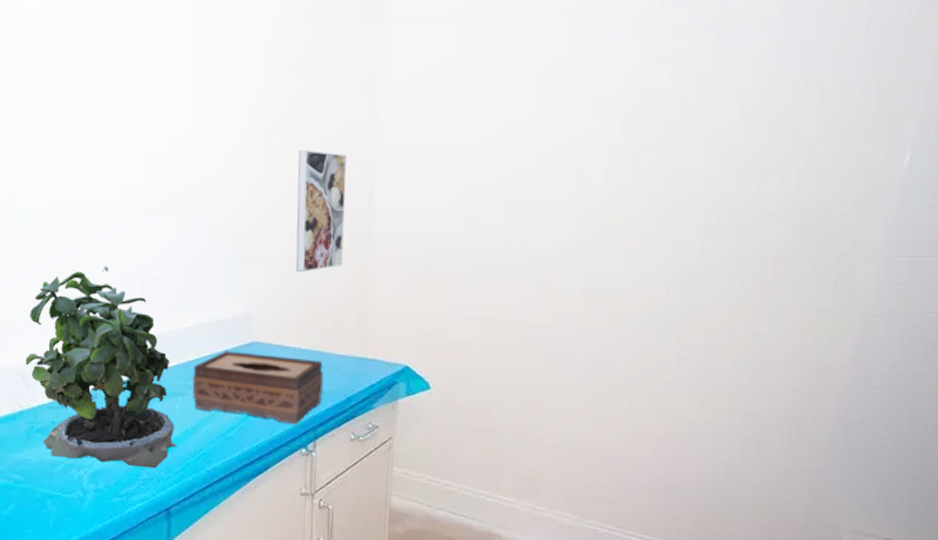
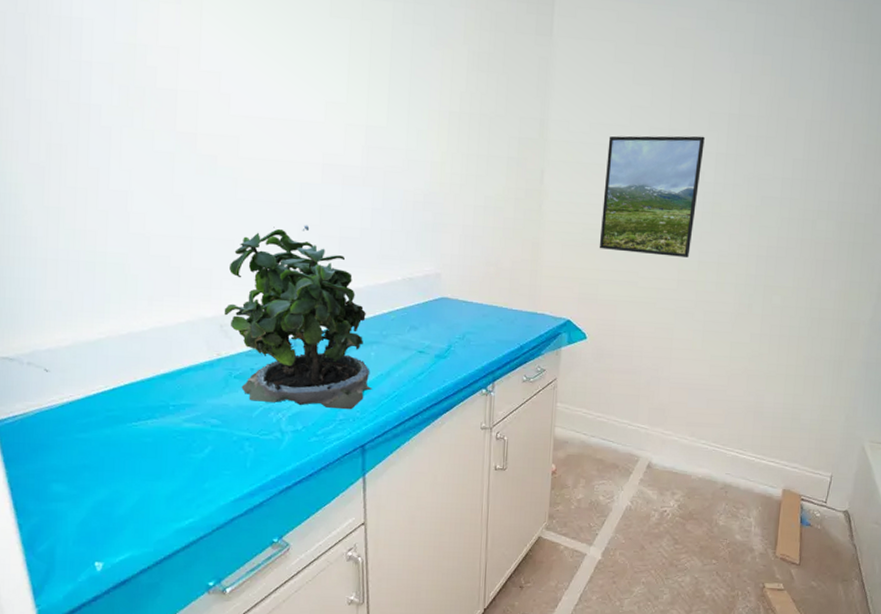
tissue box: present [192,351,324,425] -> none [386,305,502,370]
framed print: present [295,150,348,273] -> none [479,135,523,240]
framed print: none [445,126,590,284] -> present [599,135,705,257]

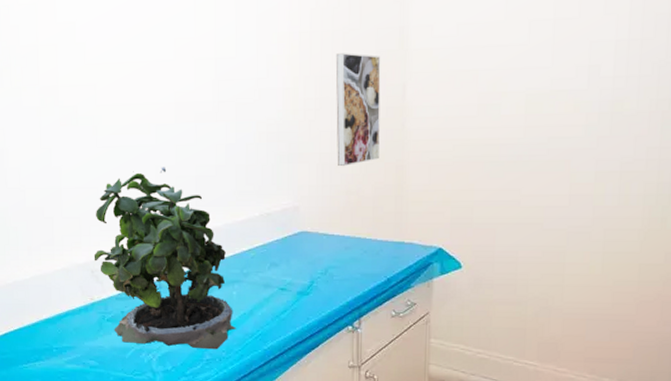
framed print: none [479,135,523,240] -> present [335,53,381,167]
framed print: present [599,135,705,257] -> none [472,22,600,169]

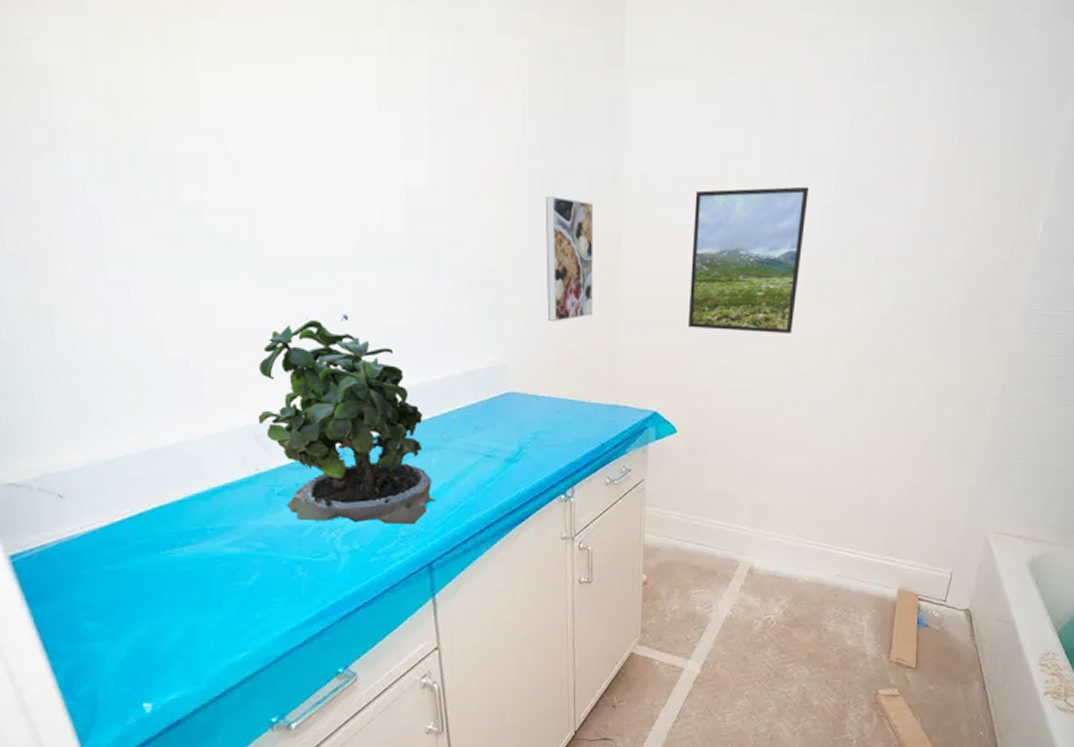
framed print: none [472,22,600,169] -> present [687,186,809,333]

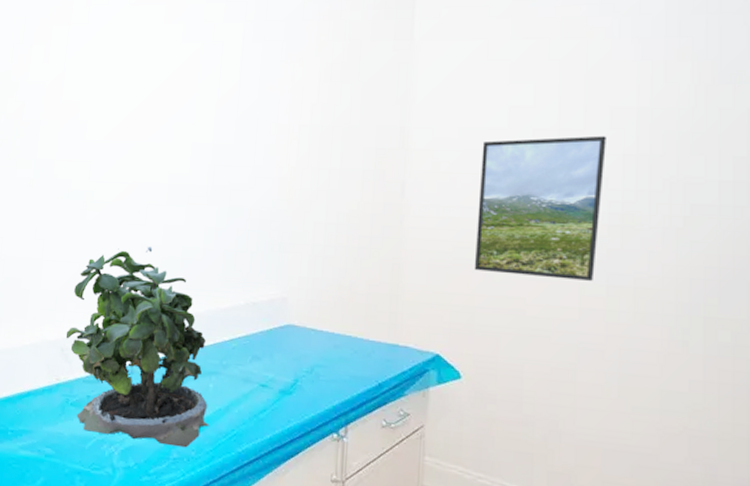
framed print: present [545,196,594,323] -> none [330,148,381,261]

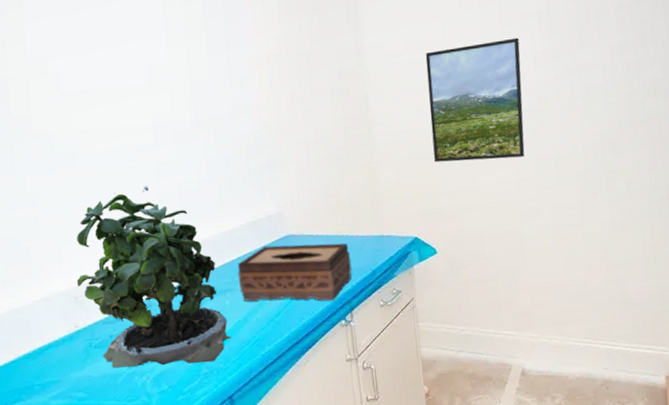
tissue box: none [226,332,356,410] -> present [237,243,352,302]

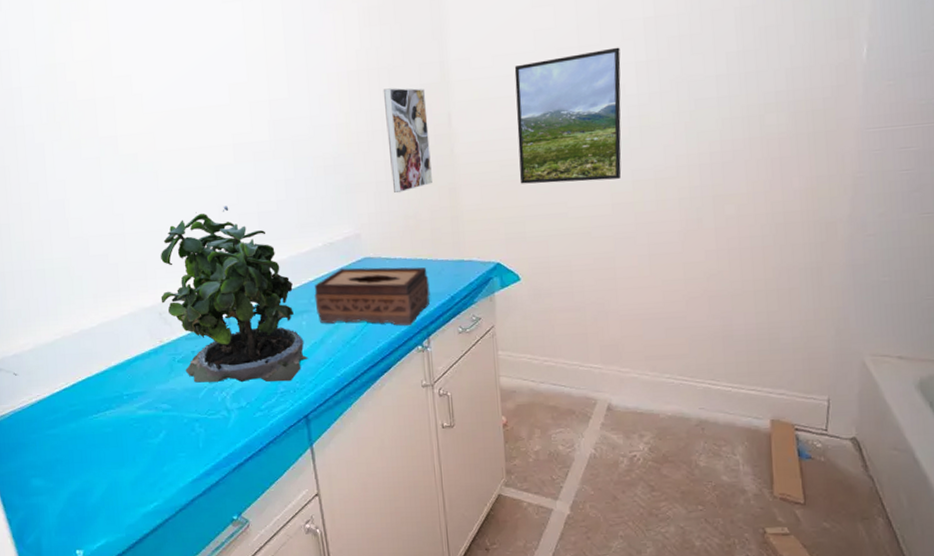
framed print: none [302,71,352,172] -> present [383,88,432,193]

